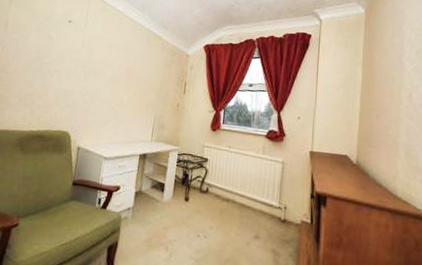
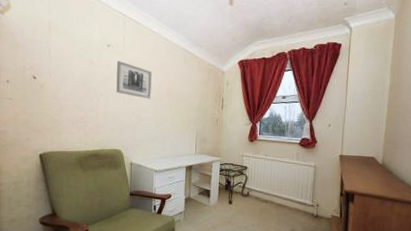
wall art: none [72,36,112,79] -> present [116,60,152,99]

